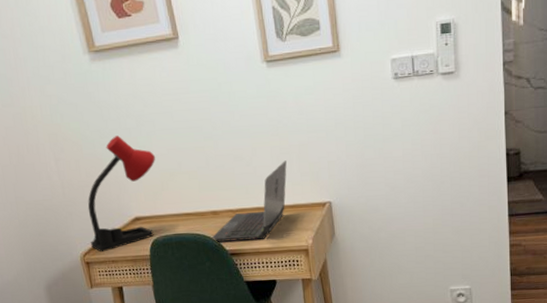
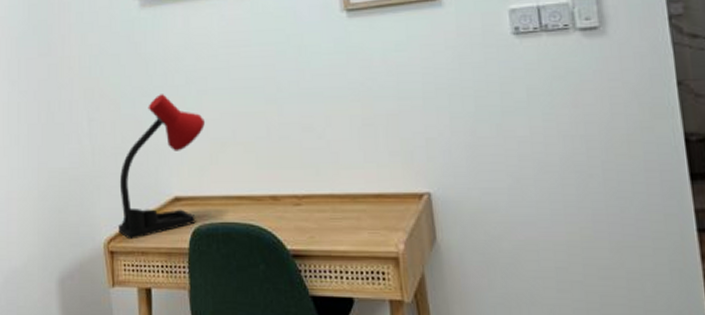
laptop computer: present [211,160,287,242] -> none [269,134,371,238]

